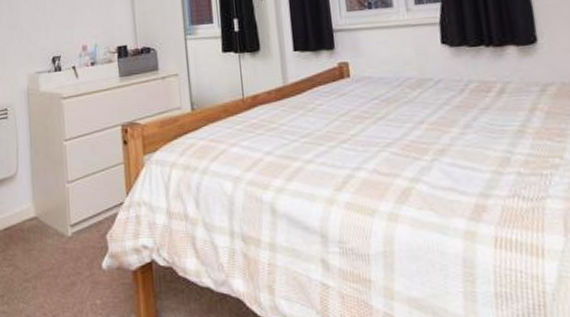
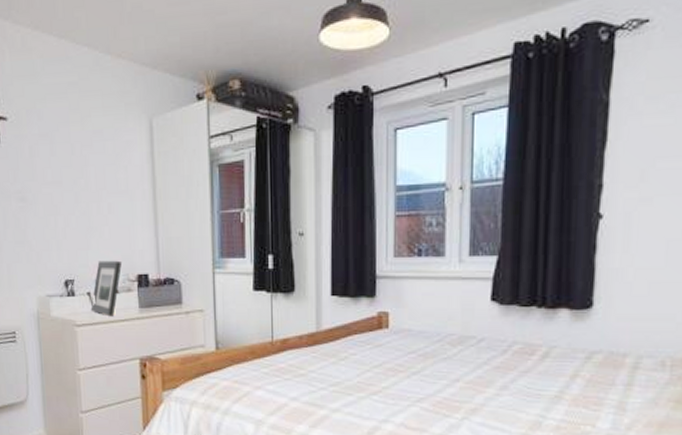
picture frame: none [75,35,104,88] -> present [90,260,123,317]

